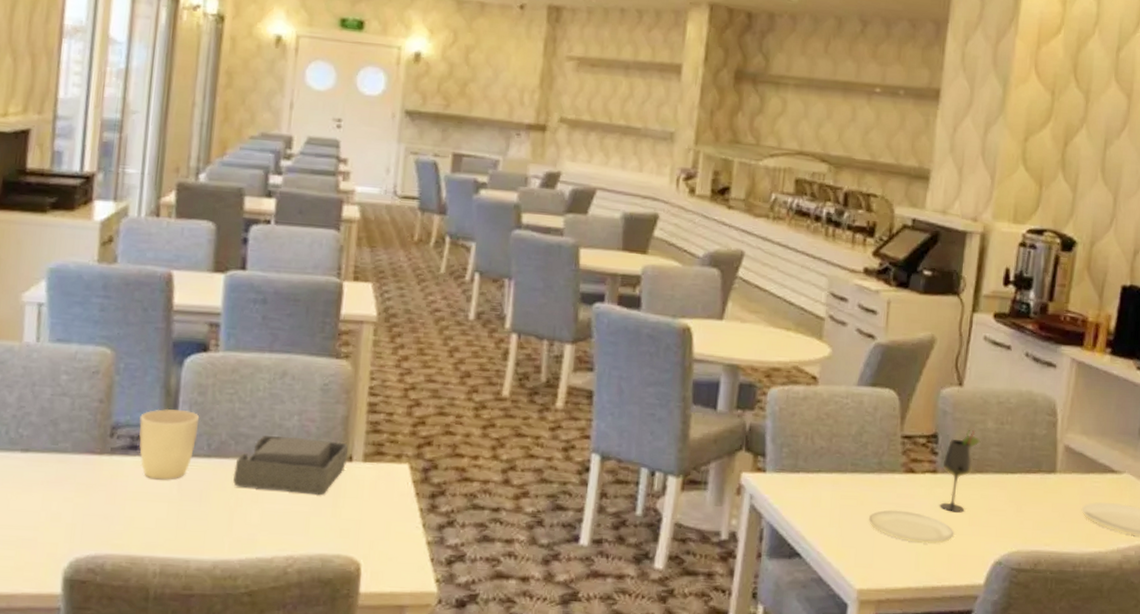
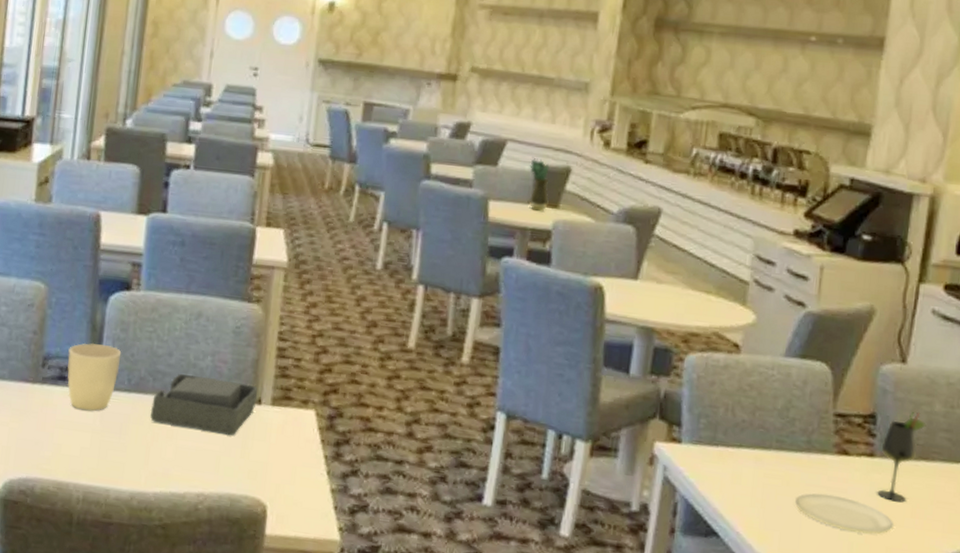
vase: none [618,205,638,258] -> present [528,157,550,212]

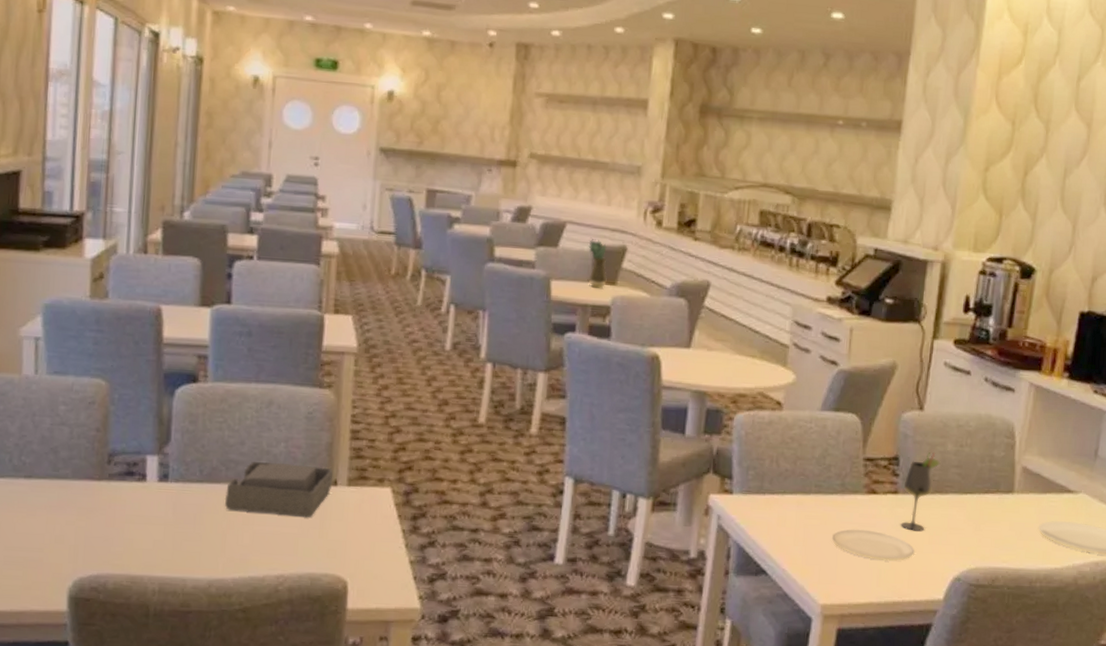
cup: present [67,342,122,411] -> none [134,436,192,504]

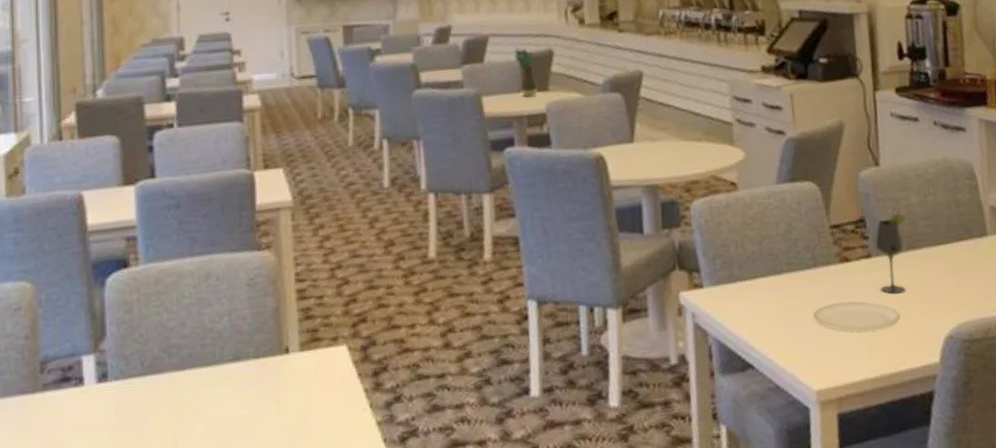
napkin holder: present [224,462,333,517] -> none [170,335,284,401]

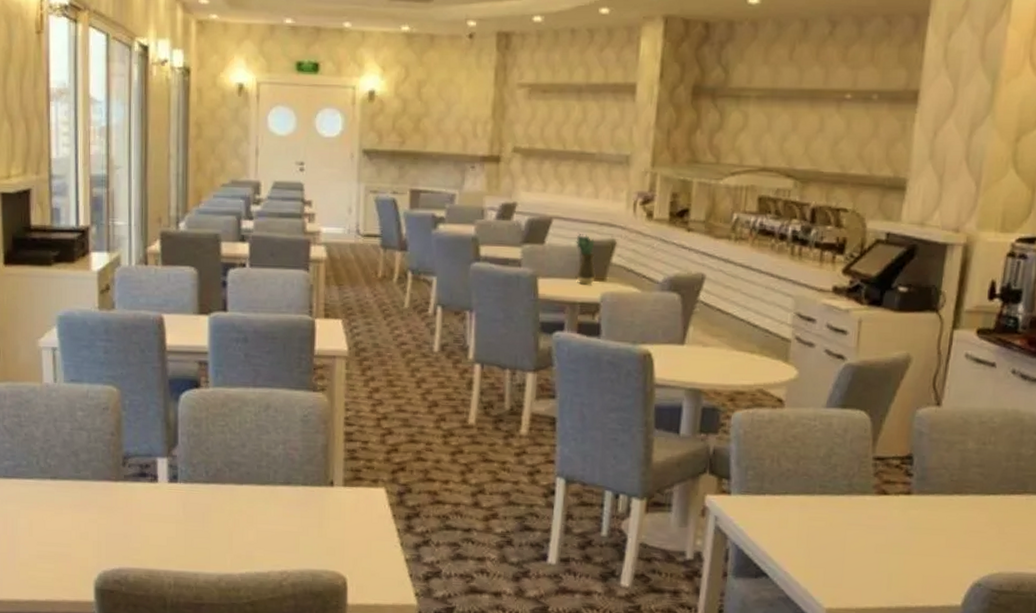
plate: present [812,301,901,332] -> none [837,531,930,565]
wine glass: present [875,208,908,294] -> none [914,451,960,534]

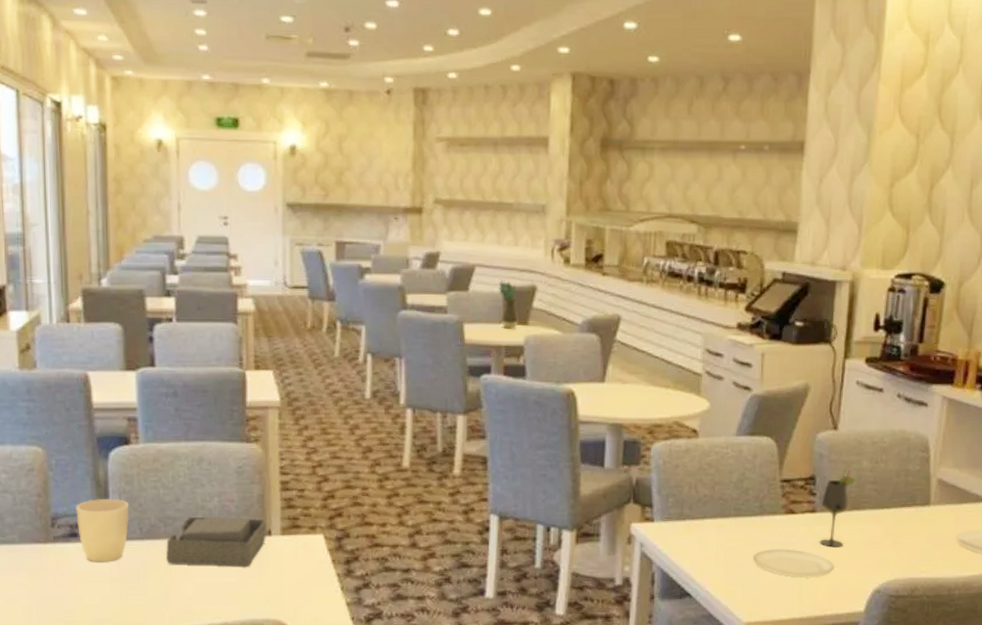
cup: none [146,439,197,504] -> present [76,498,130,562]
napkin holder: none [229,463,330,516] -> present [165,516,267,567]
plate: none [837,531,930,565] -> present [752,549,834,578]
wine glass: none [914,451,960,534] -> present [820,470,857,547]

